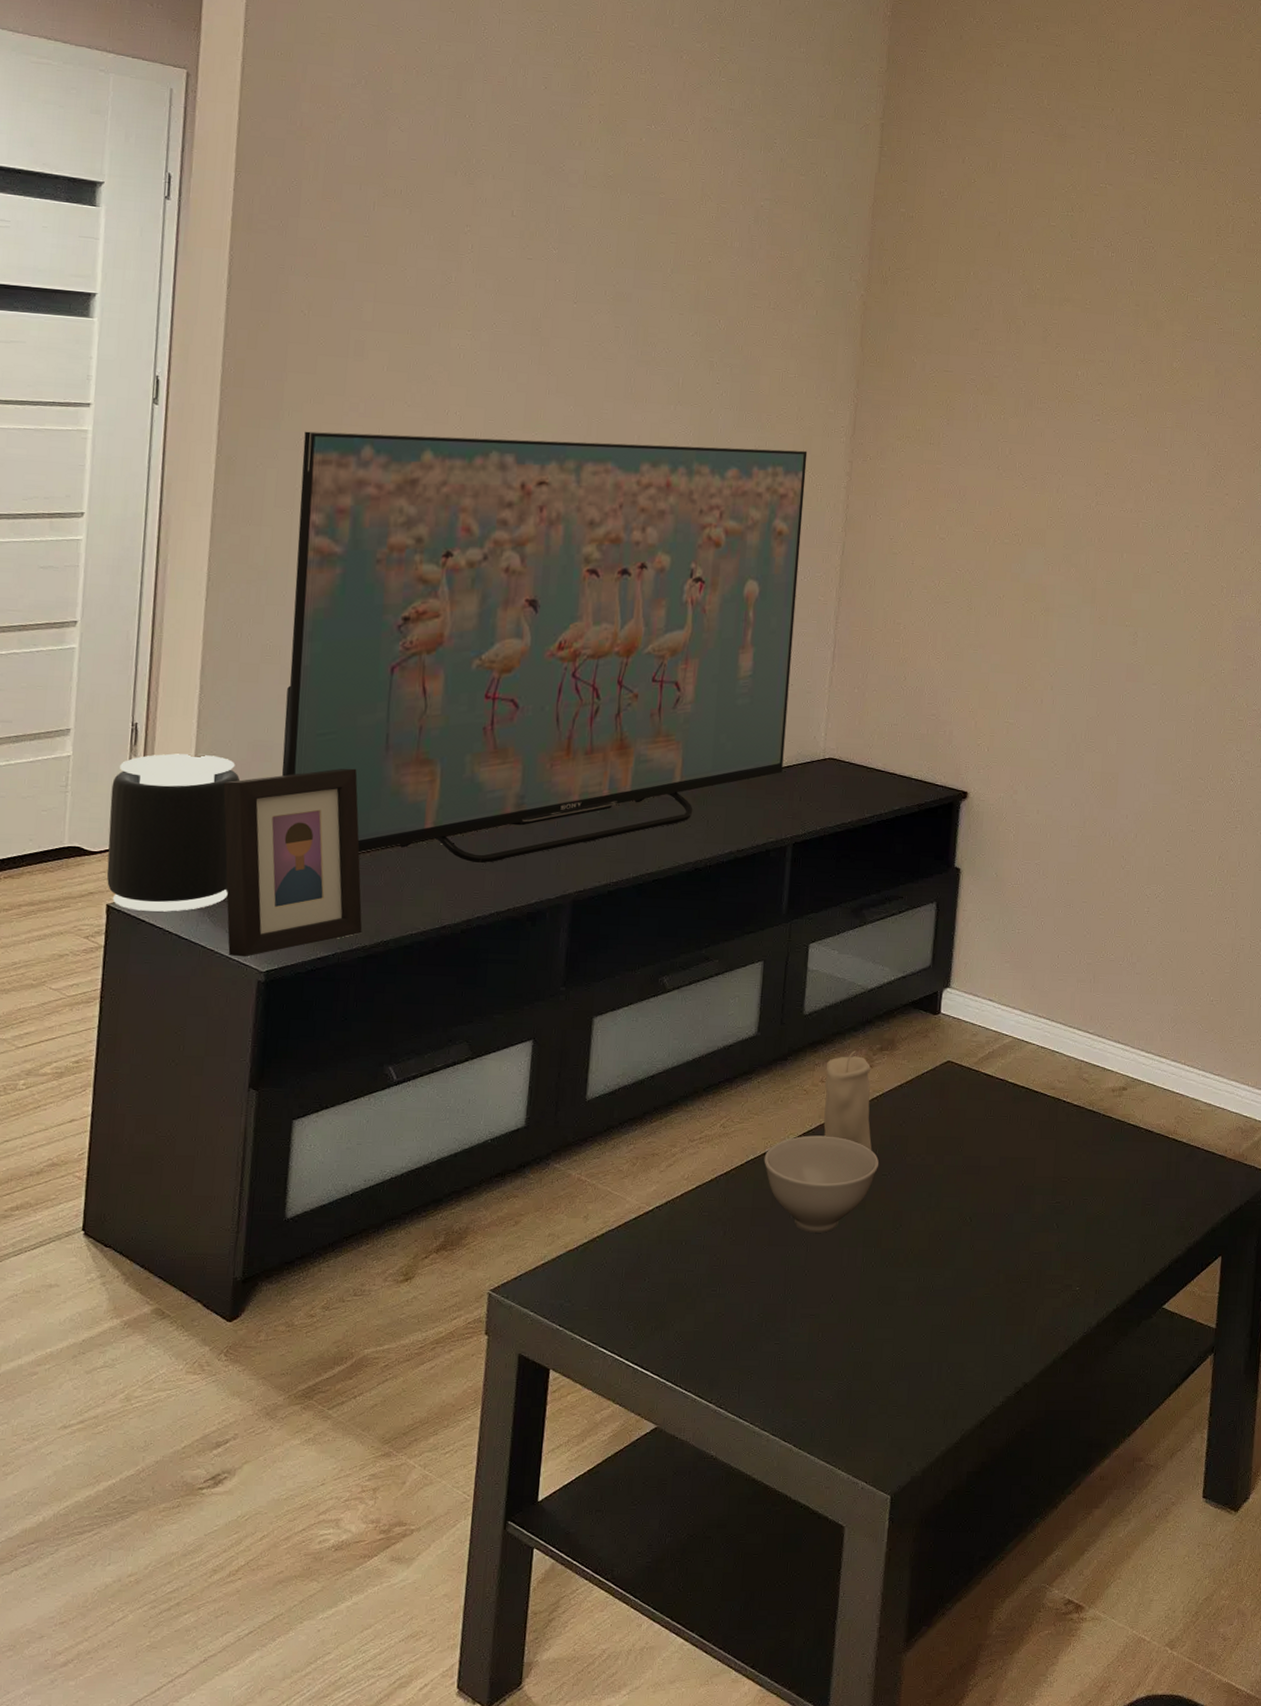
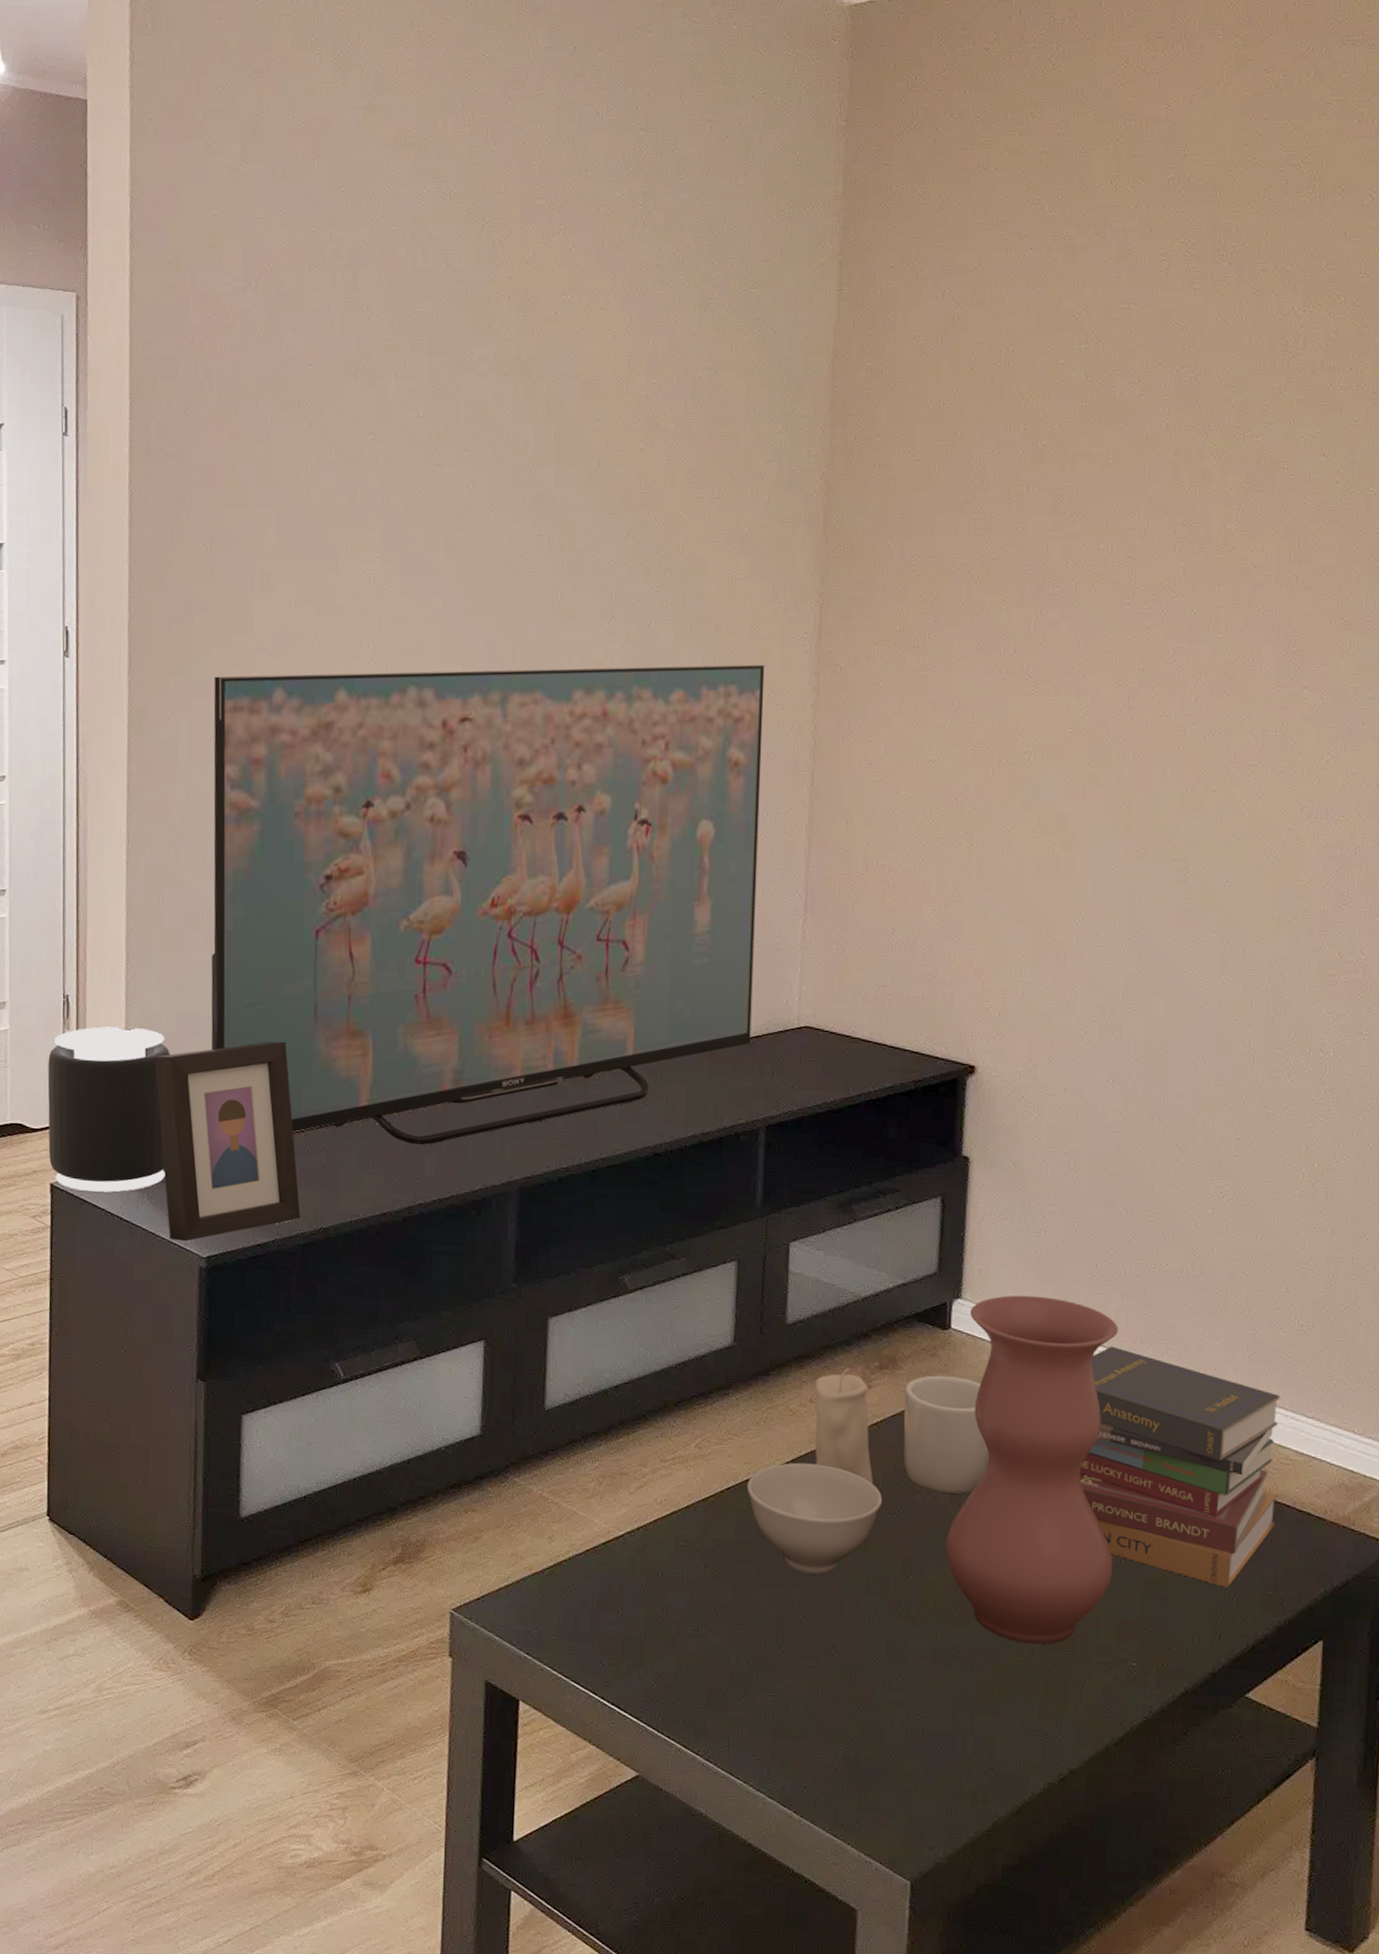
mug: none [897,1054,969,1154] -> present [903,1375,990,1494]
vase: none [929,983,1074,1279] -> present [945,1295,1118,1645]
books: none [1039,1023,1195,1219] -> present [1079,1346,1280,1588]

